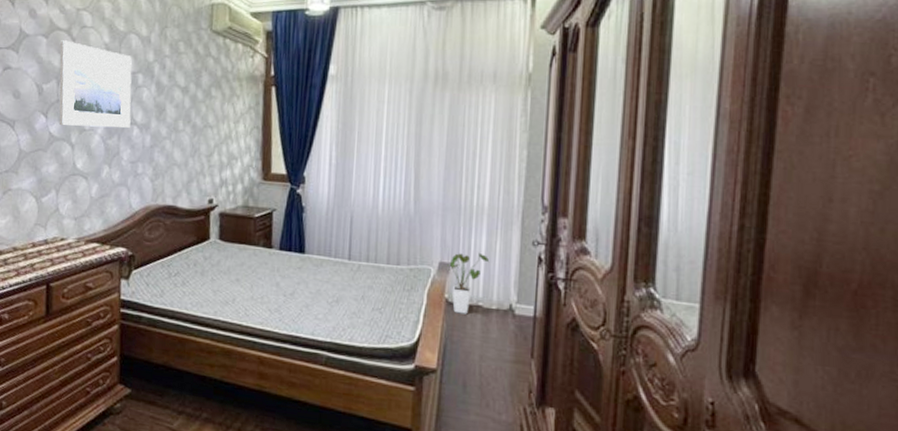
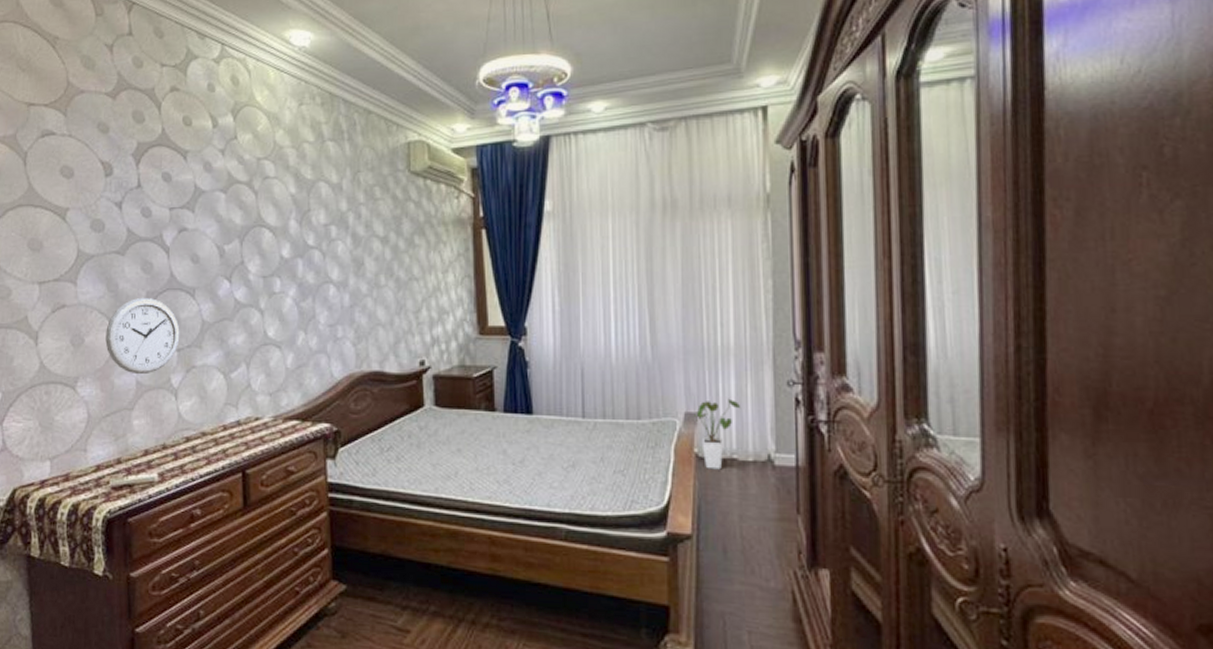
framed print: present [59,40,132,128] -> none [241,194,326,290]

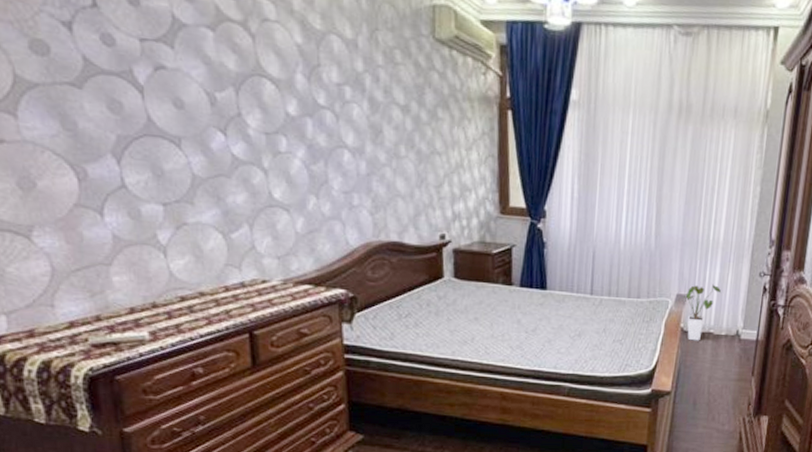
wall clock: present [105,297,180,375] -> none [65,141,165,228]

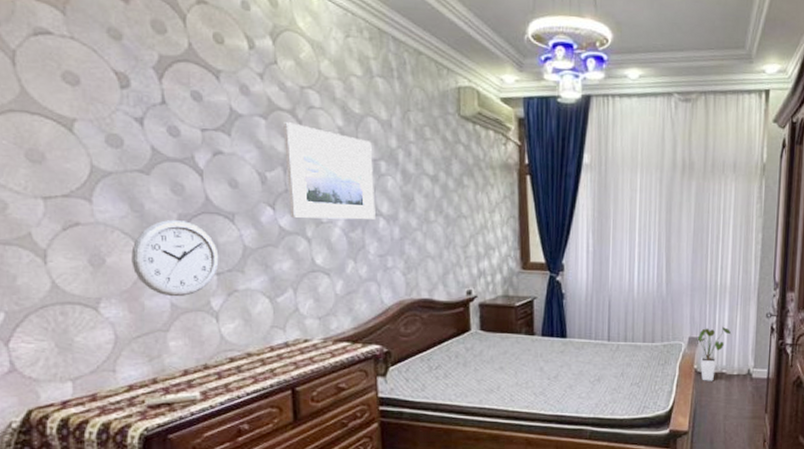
wall clock: none [65,141,165,228] -> present [131,219,219,297]
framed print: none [234,35,339,152] -> present [283,122,375,220]

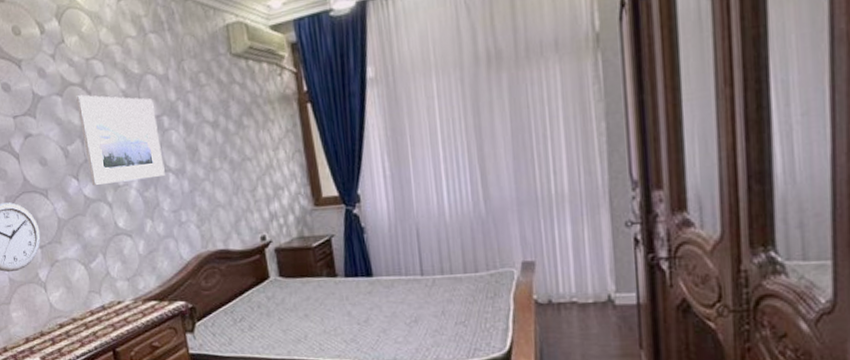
house plant: present [696,326,731,381] -> none [531,244,577,314]

